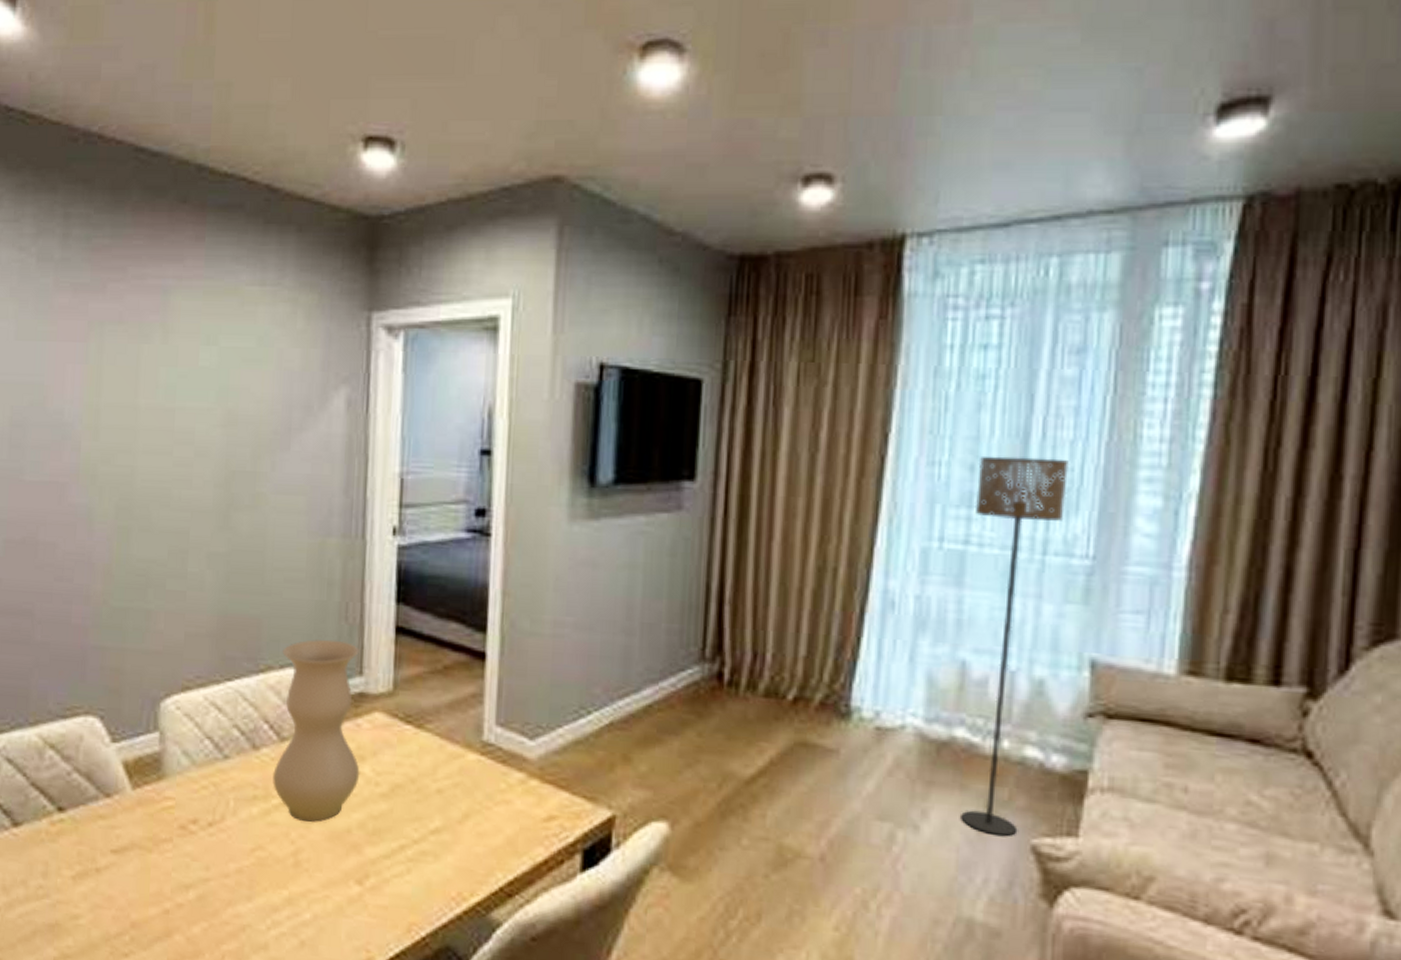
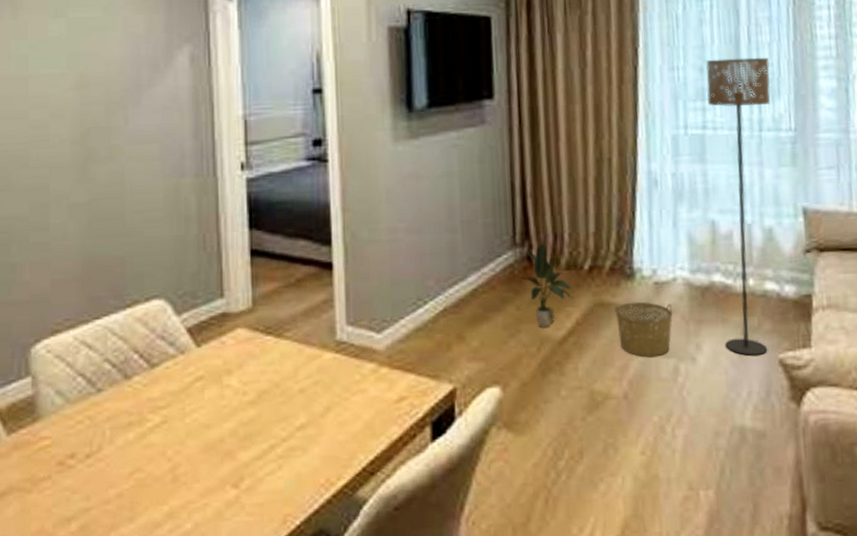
vase: present [273,638,360,822] -> none [146,268,228,438]
potted plant: none [706,662,770,762] -> present [520,244,574,327]
basket: none [820,746,897,818] -> present [615,301,674,358]

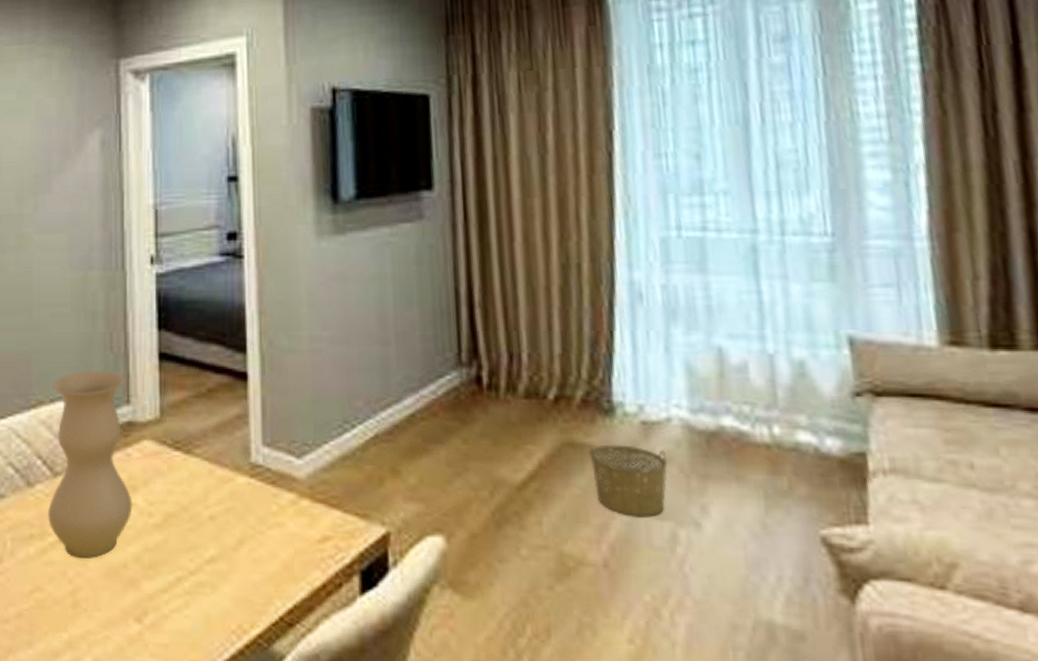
vase: none [146,268,228,438] -> present [48,370,133,559]
potted plant: present [520,244,574,327] -> none [467,365,536,467]
floor lamp: present [706,57,771,357] -> none [704,141,804,529]

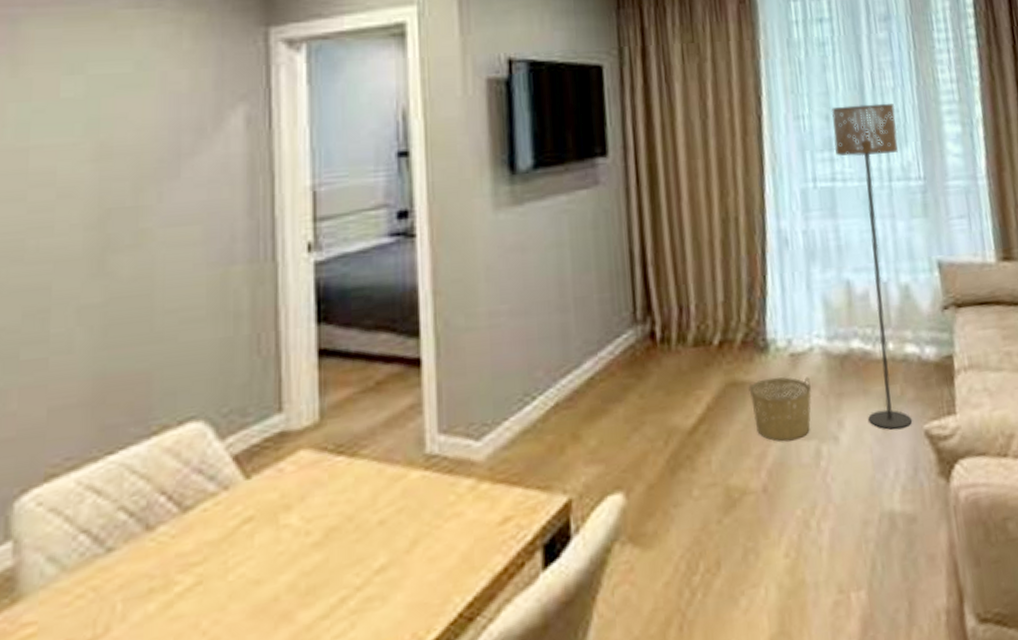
vase: present [48,370,133,559] -> none [174,377,286,604]
floor lamp: none [704,141,804,529] -> present [832,103,913,430]

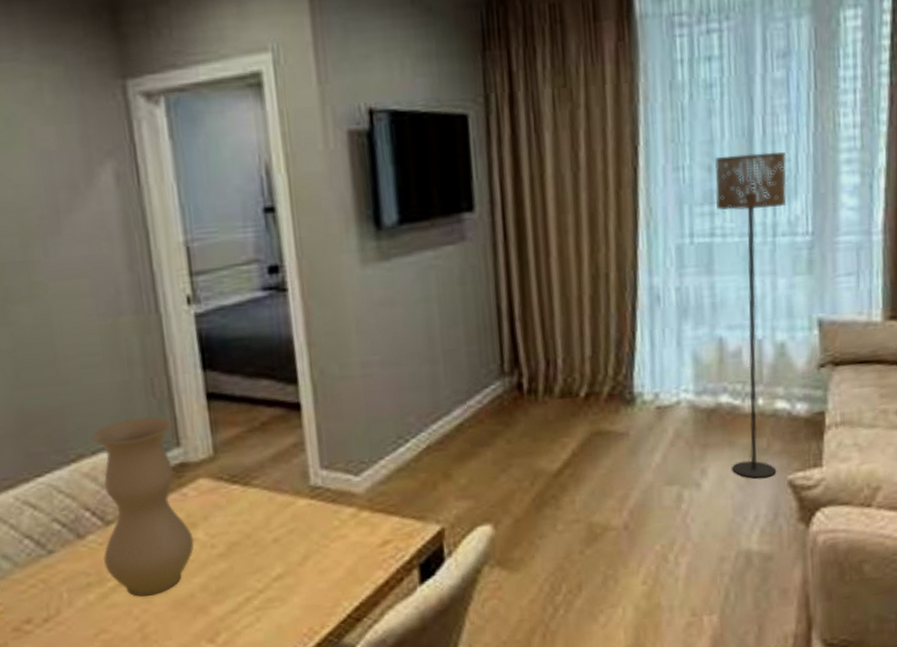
vase: none [174,377,286,604] -> present [91,416,195,597]
basket: present [749,377,812,442] -> none [614,428,677,487]

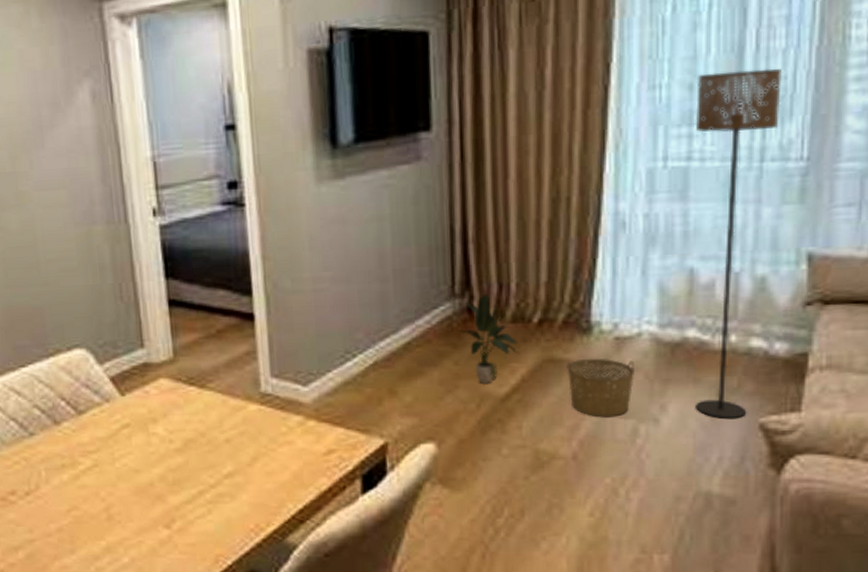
vase: present [91,416,195,597] -> none [67,318,155,481]
potted plant: none [510,371,570,461] -> present [459,295,520,384]
basket: none [614,428,677,487] -> present [567,358,636,418]

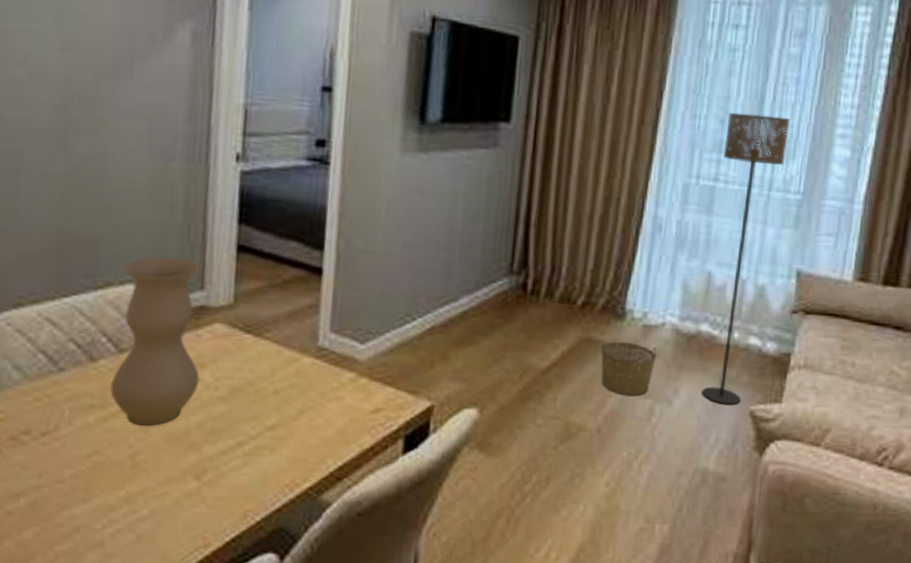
vase: none [67,318,155,481] -> present [110,256,201,426]
potted plant: present [459,295,520,384] -> none [512,275,563,356]

